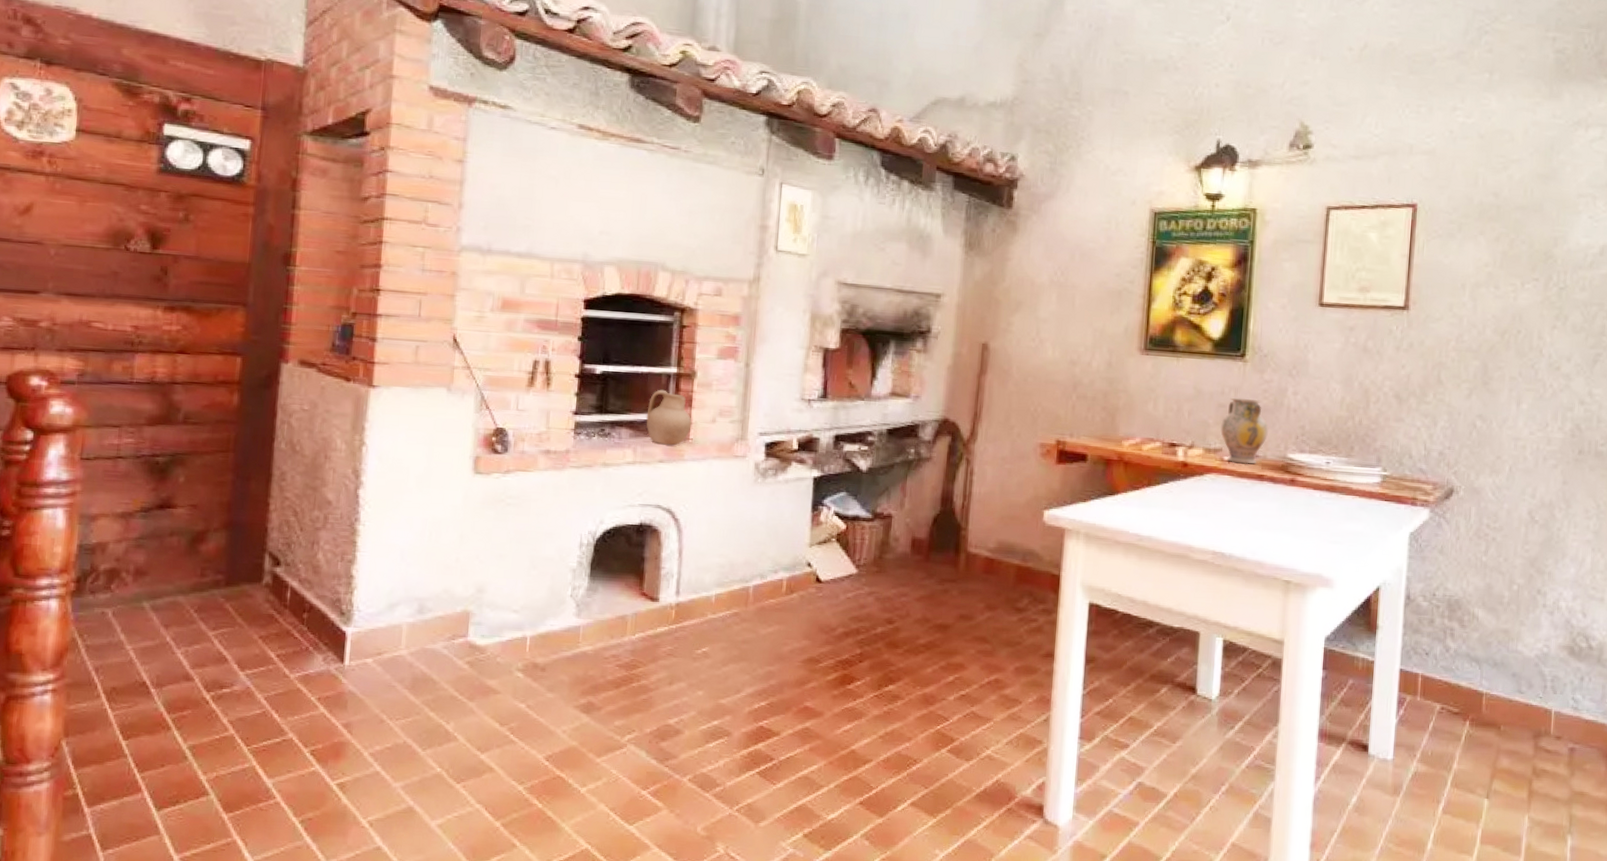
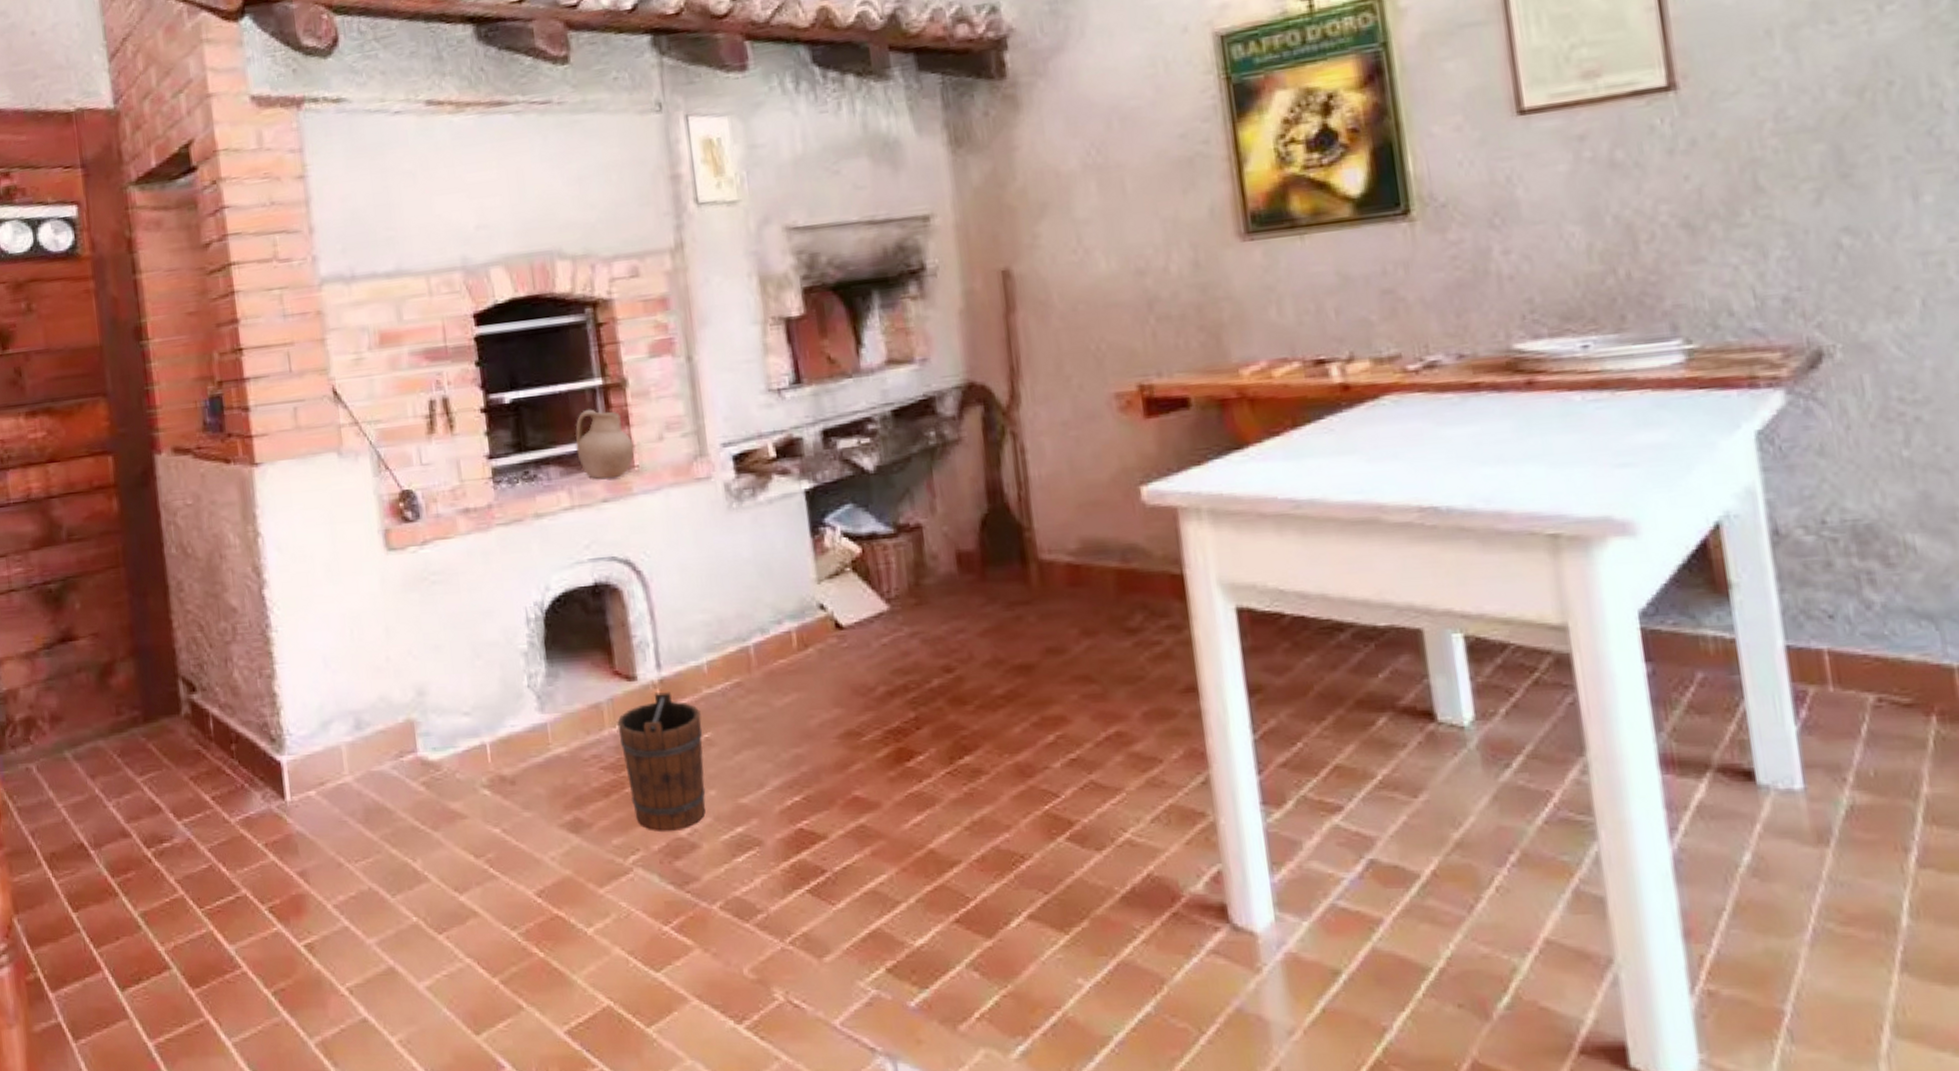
wooden bucket: none [636,613,703,720] -> present [617,692,706,833]
ceramic jug: present [1220,397,1269,465] -> none [1391,272,1474,372]

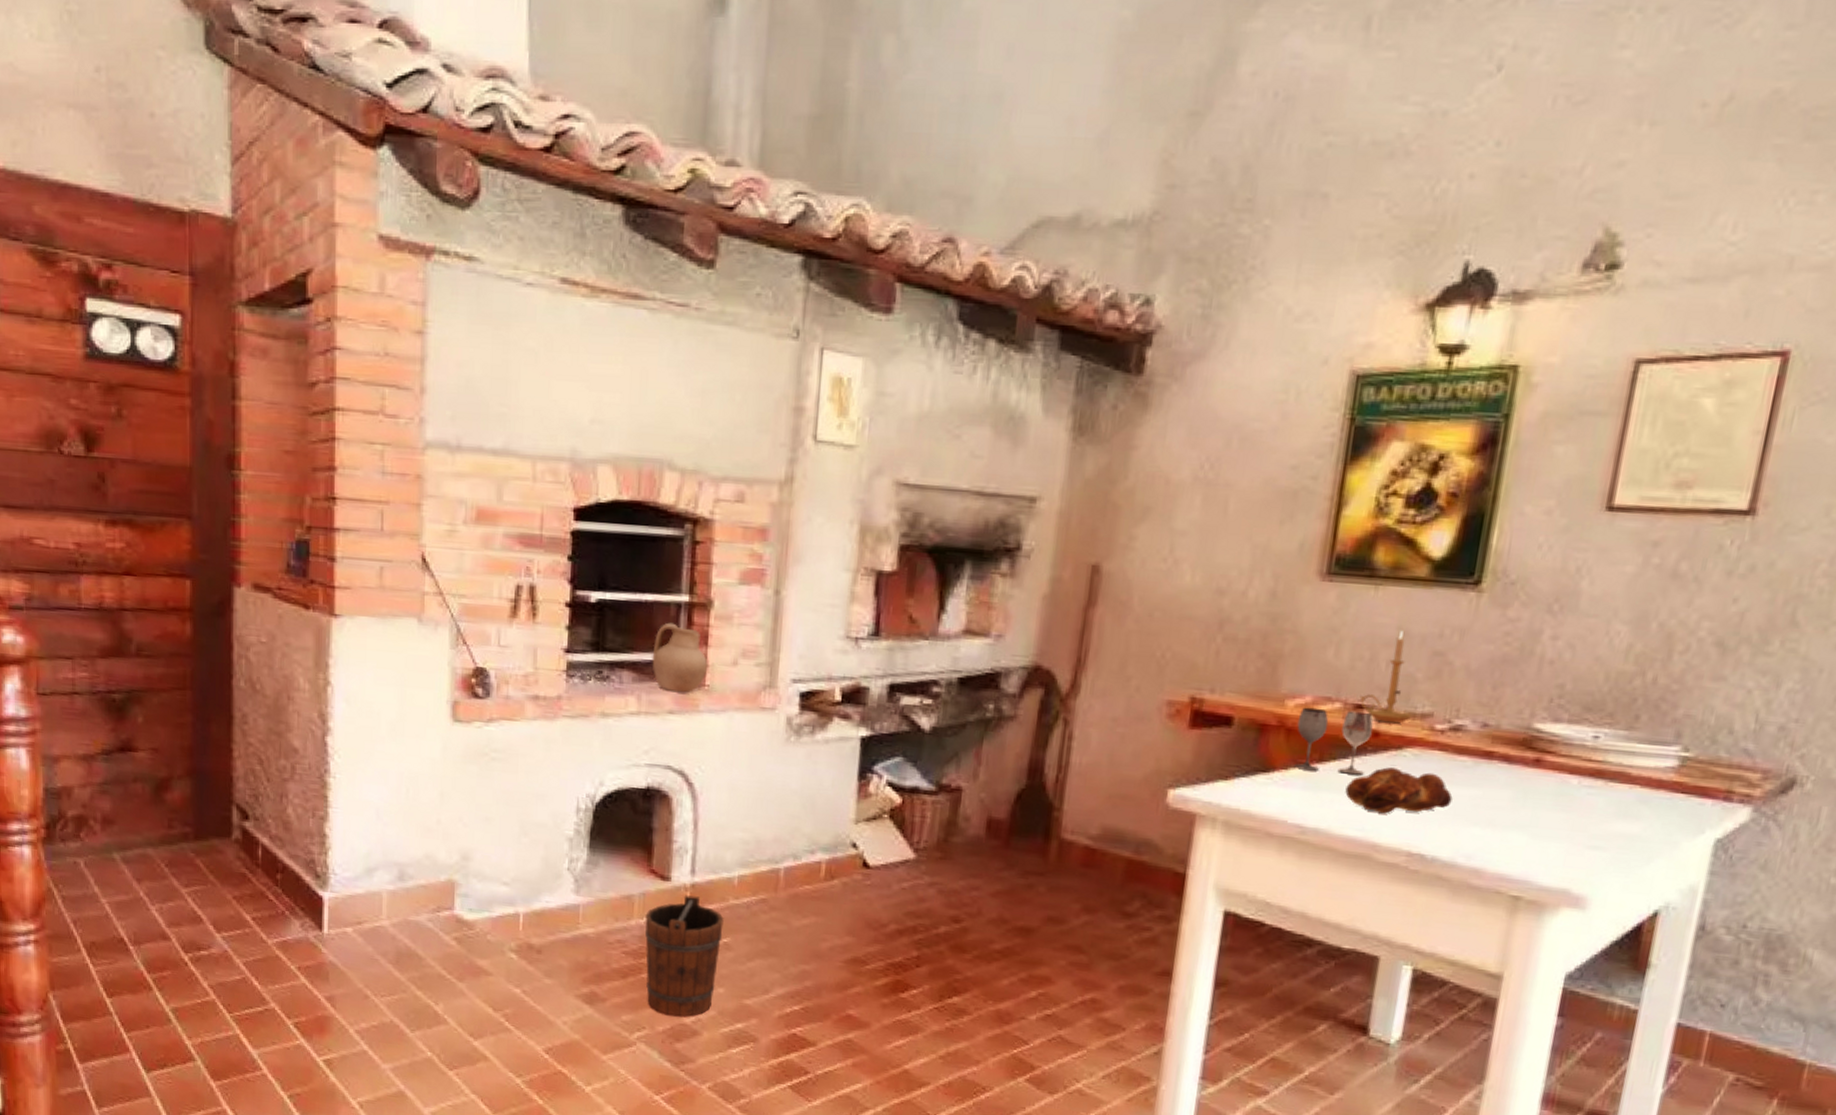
wineglass: none [1258,366,1346,440] -> present [1294,707,1374,775]
candle holder: none [1317,275,1380,374] -> present [1359,630,1413,724]
bread loaf: none [1330,417,1450,471] -> present [1345,767,1453,814]

